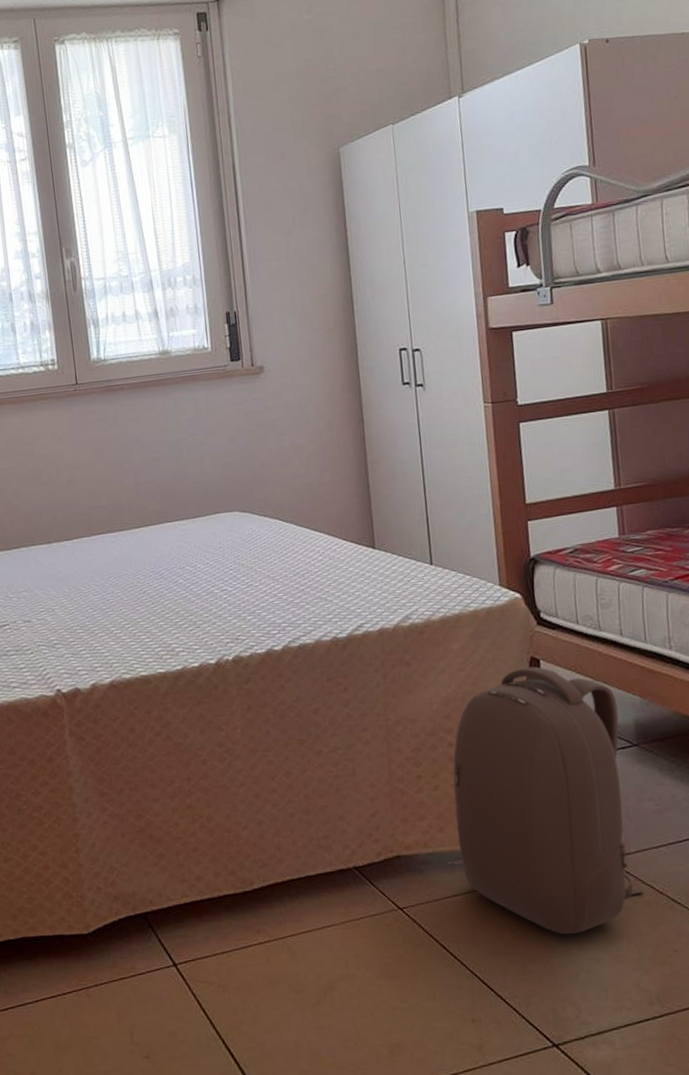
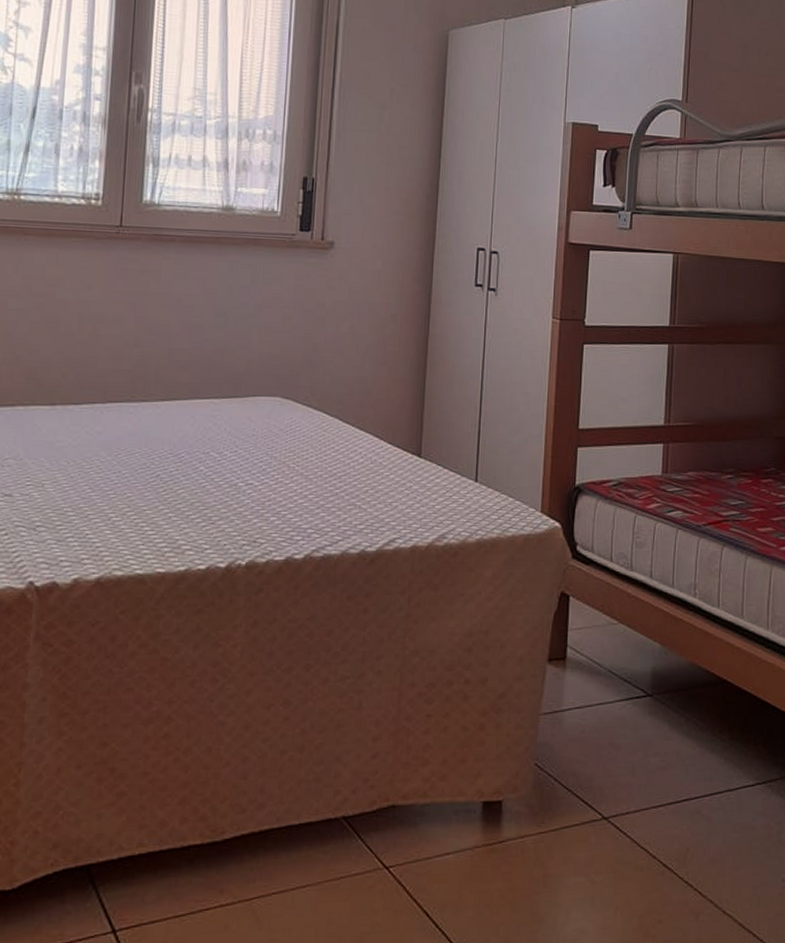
backpack: present [453,666,644,934] -> none [459,603,638,901]

